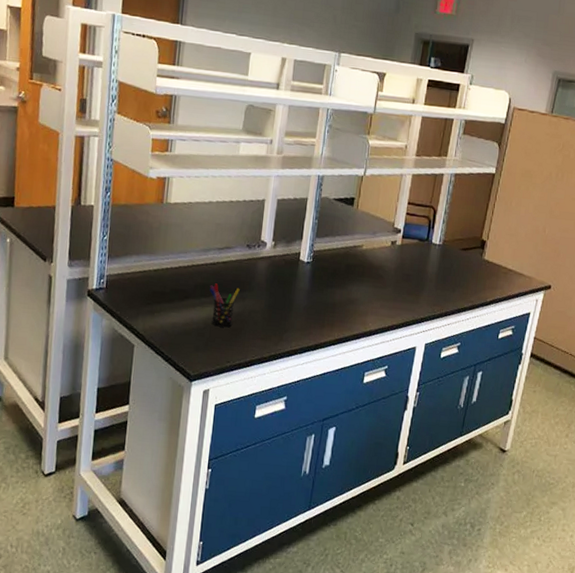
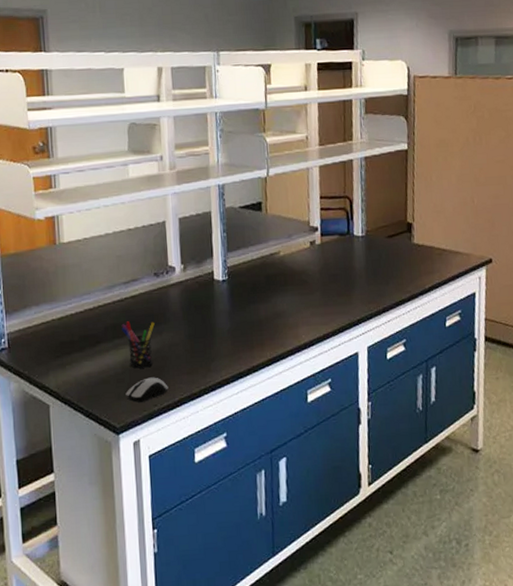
computer mouse: none [203,336,243,357] -> present [125,377,168,403]

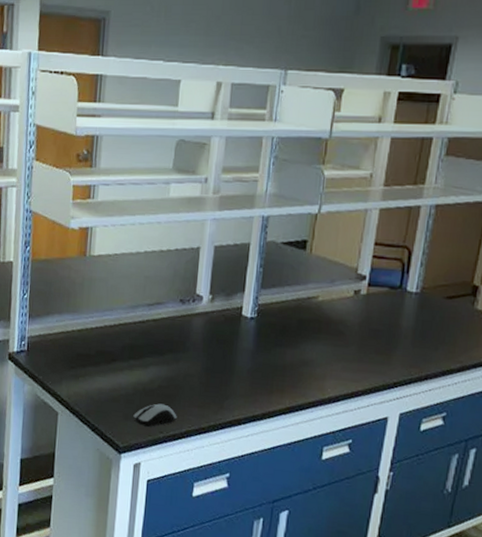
pen holder: present [121,321,155,369] -> none [138,344,173,394]

